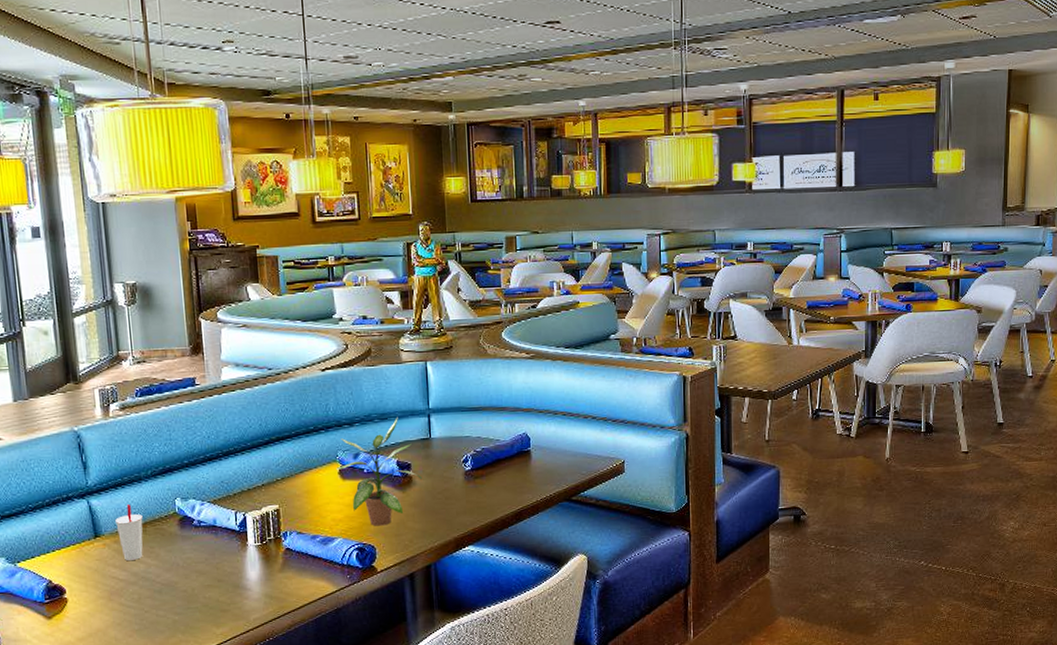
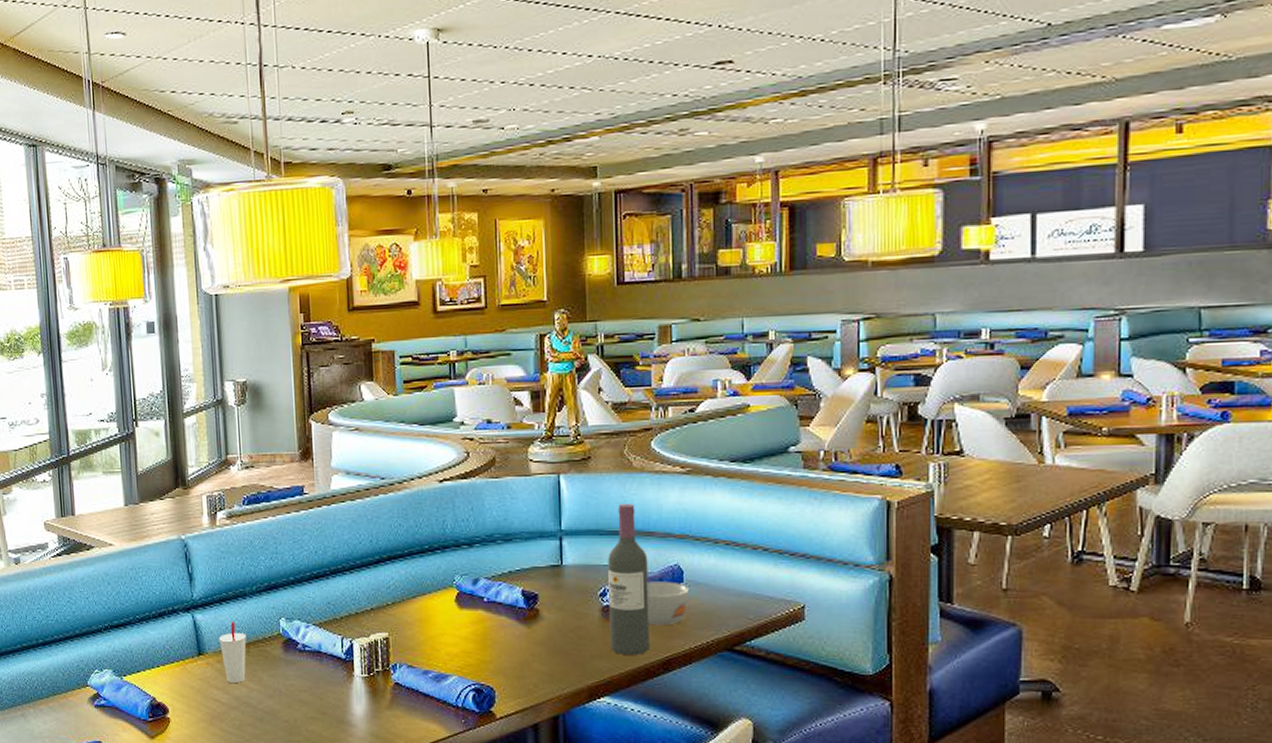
potted plant: present [336,418,423,526] -> none [453,539,552,665]
wine bottle: none [469,385,505,510] -> present [608,504,650,655]
bowl: none [501,447,535,484] -> present [647,581,689,626]

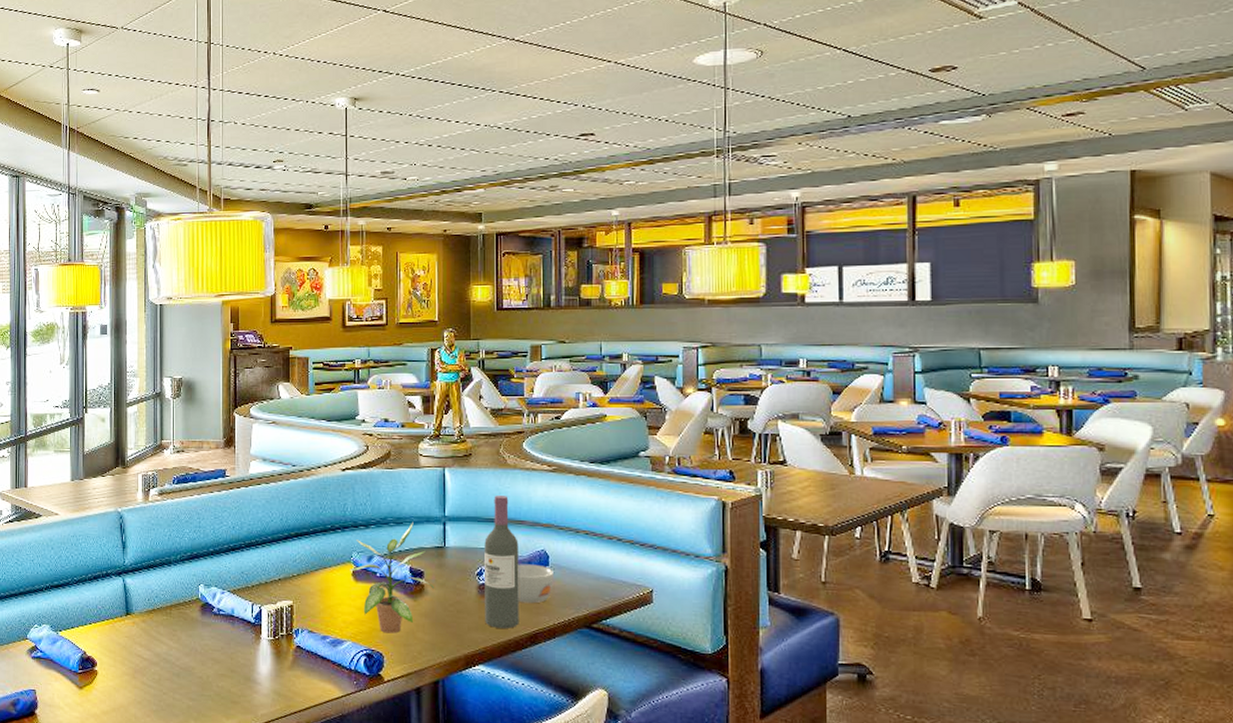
cup: present [219,622,247,683] -> none [145,586,169,641]
potted plant: none [453,539,552,665] -> present [350,523,435,634]

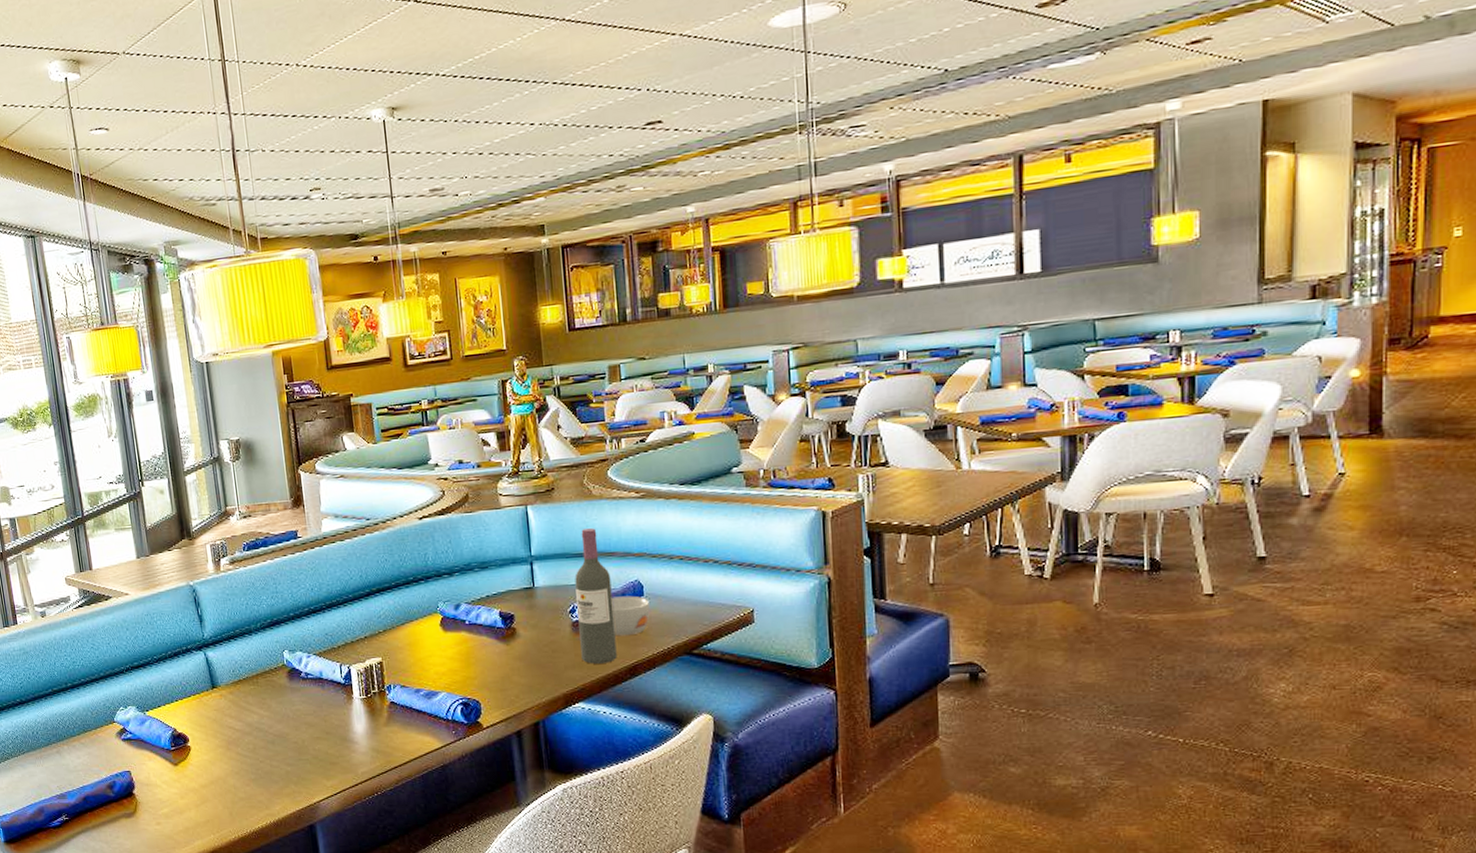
potted plant: present [350,523,435,634] -> none [437,566,527,680]

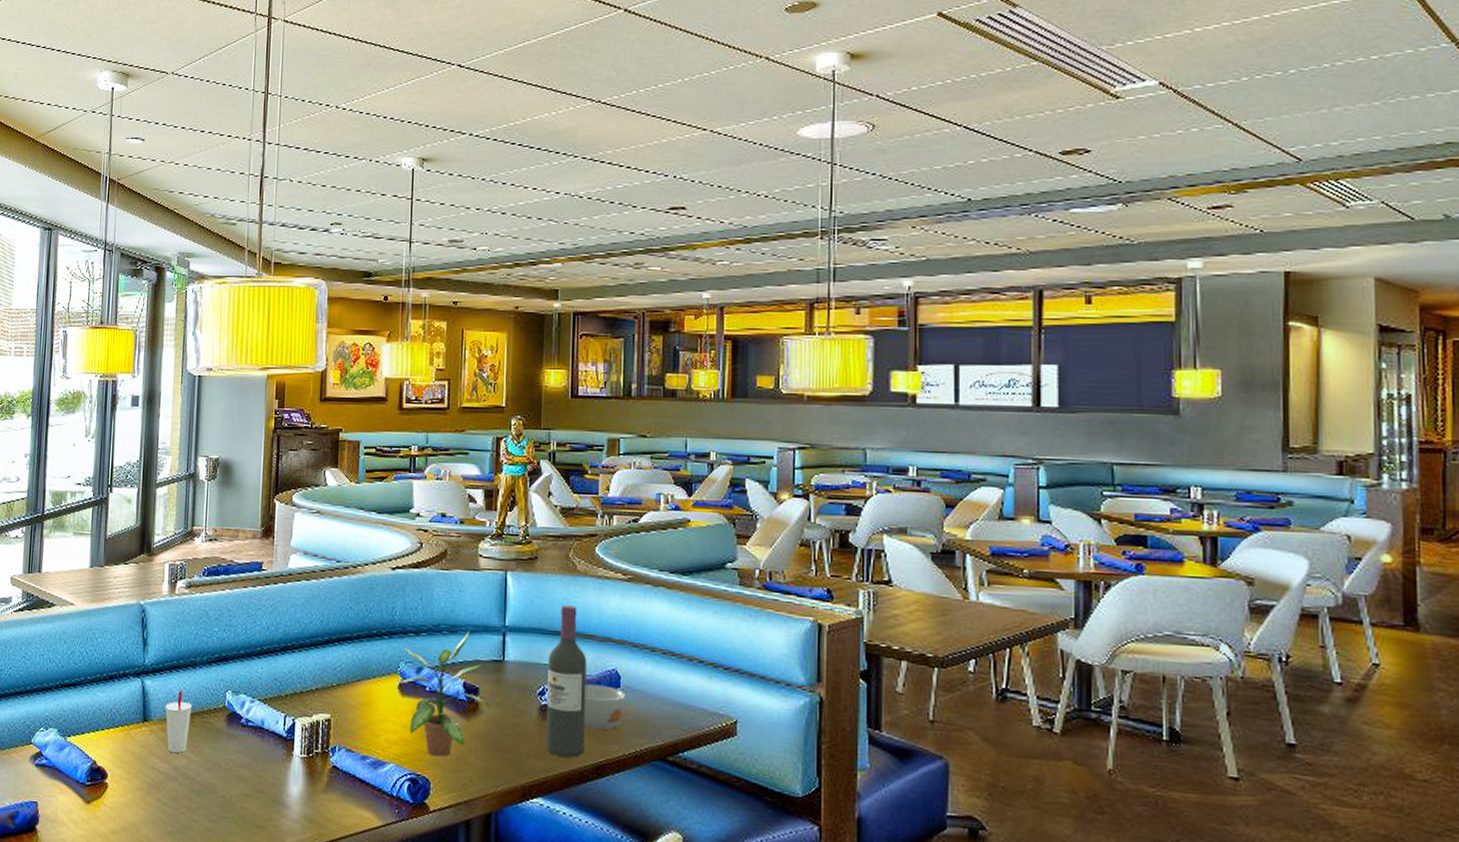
cup: none [230,657,256,711] -> present [165,690,192,753]
potted plant: none [437,566,527,680] -> present [396,632,491,757]

